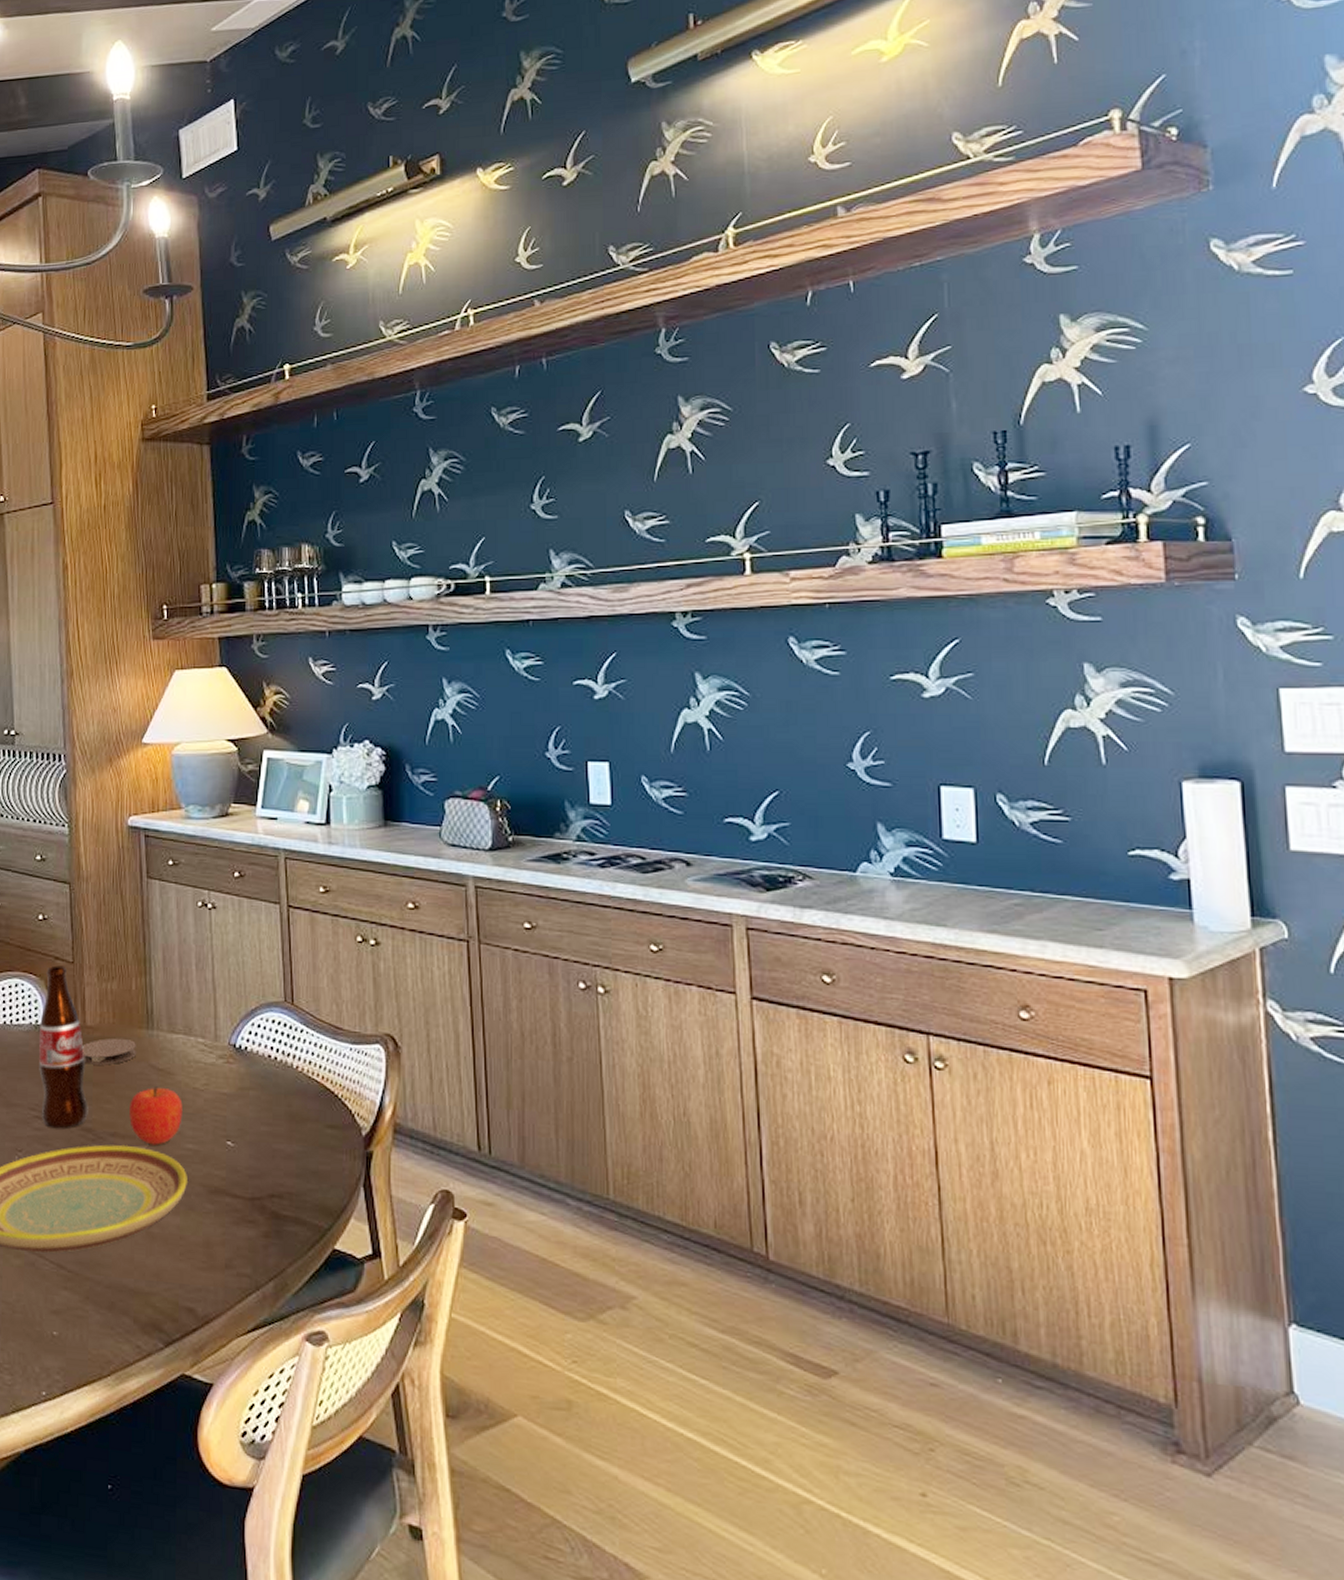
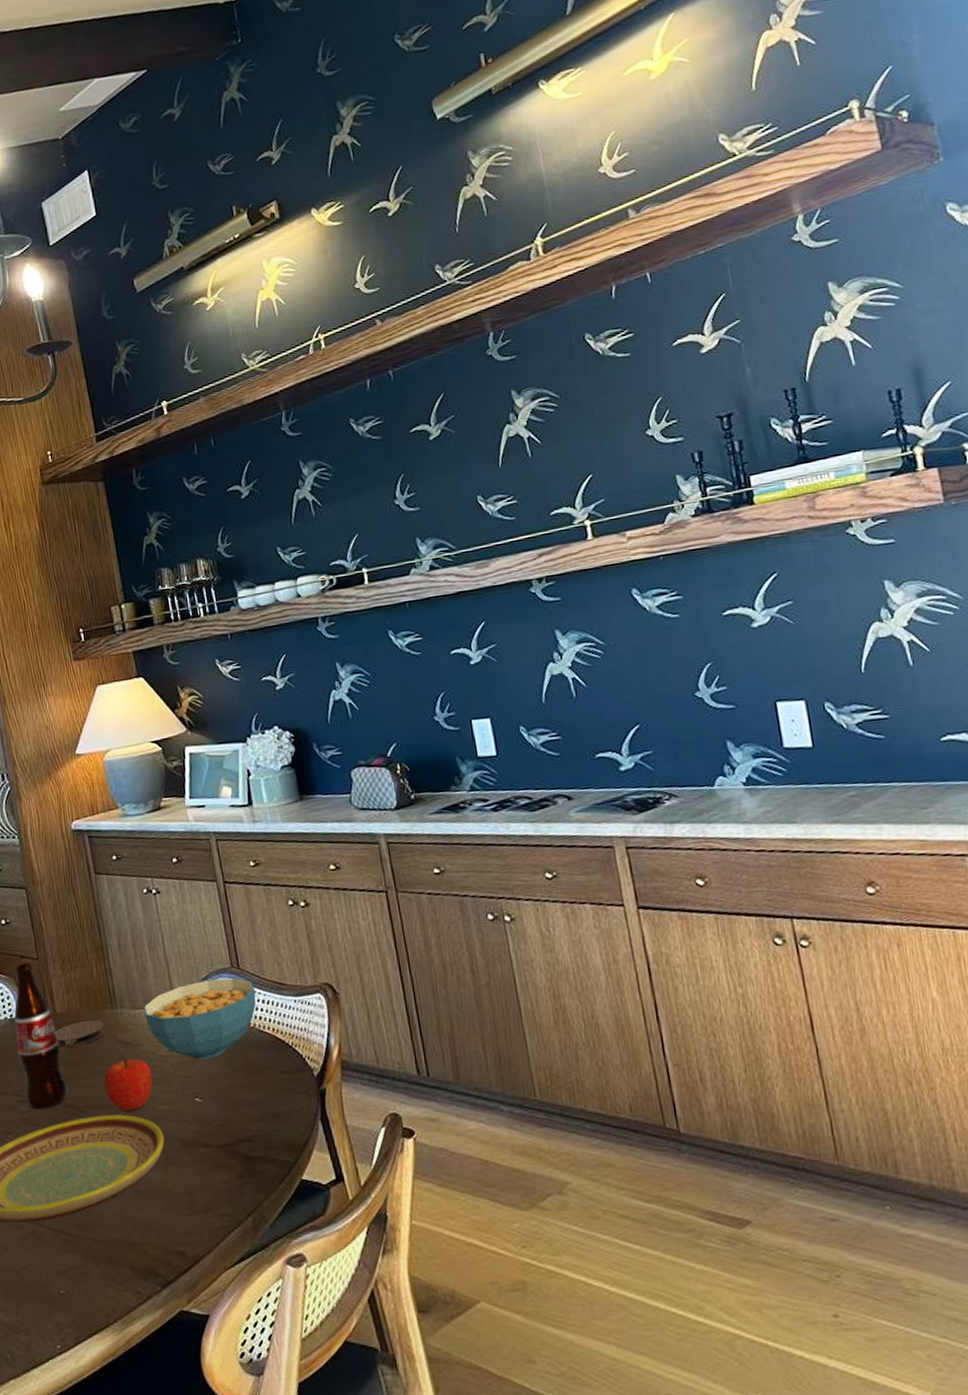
cereal bowl: none [182,1012,308,1100] -> present [143,978,257,1060]

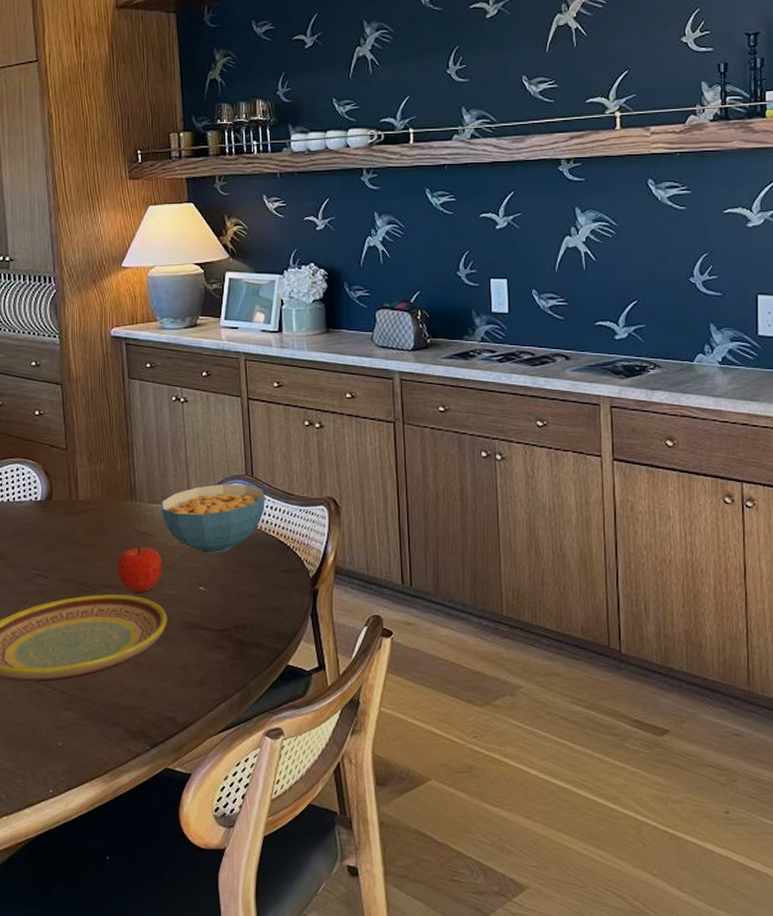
bottle: present [14,962,68,1110] -> none [38,452,83,584]
coaster: present [55,1019,105,1047] -> none [76,509,123,531]

